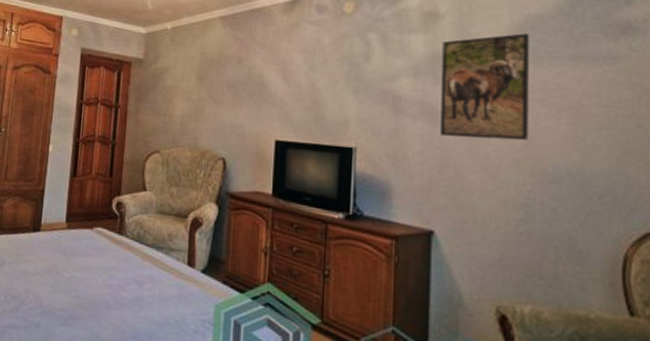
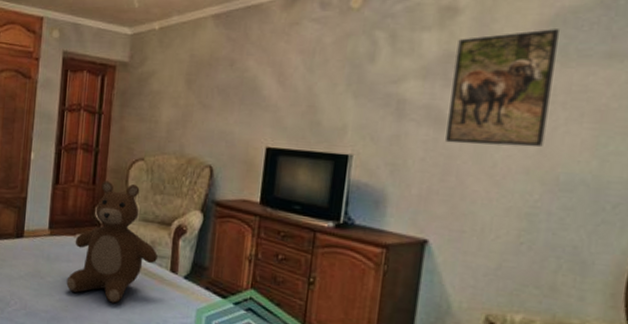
bear: none [83,173,174,300] -> present [66,181,158,304]

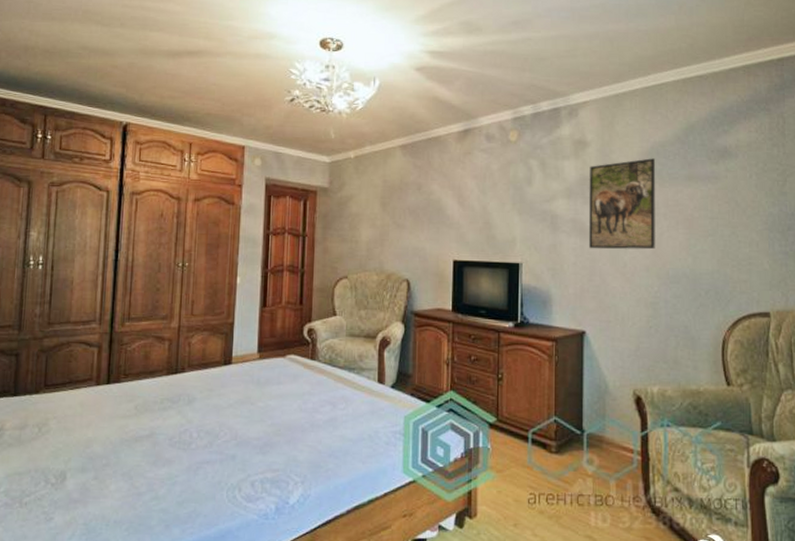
bear: present [66,181,158,304] -> none [278,300,365,421]

